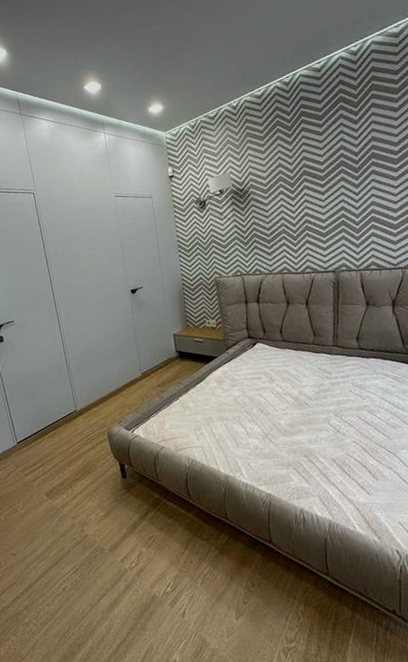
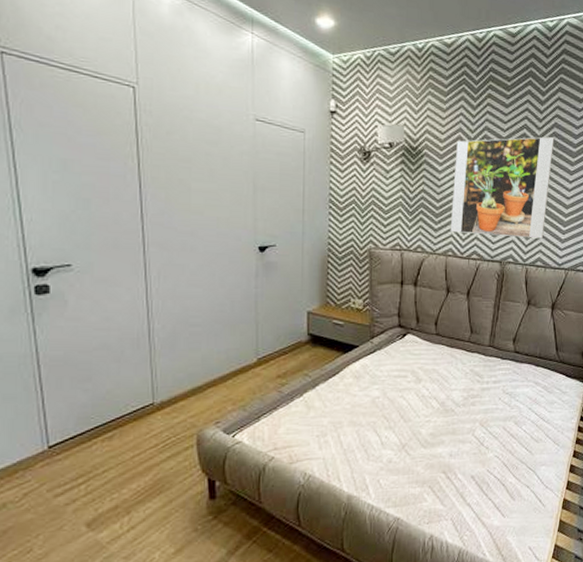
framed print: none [278,149,375,253] -> present [450,136,554,239]

